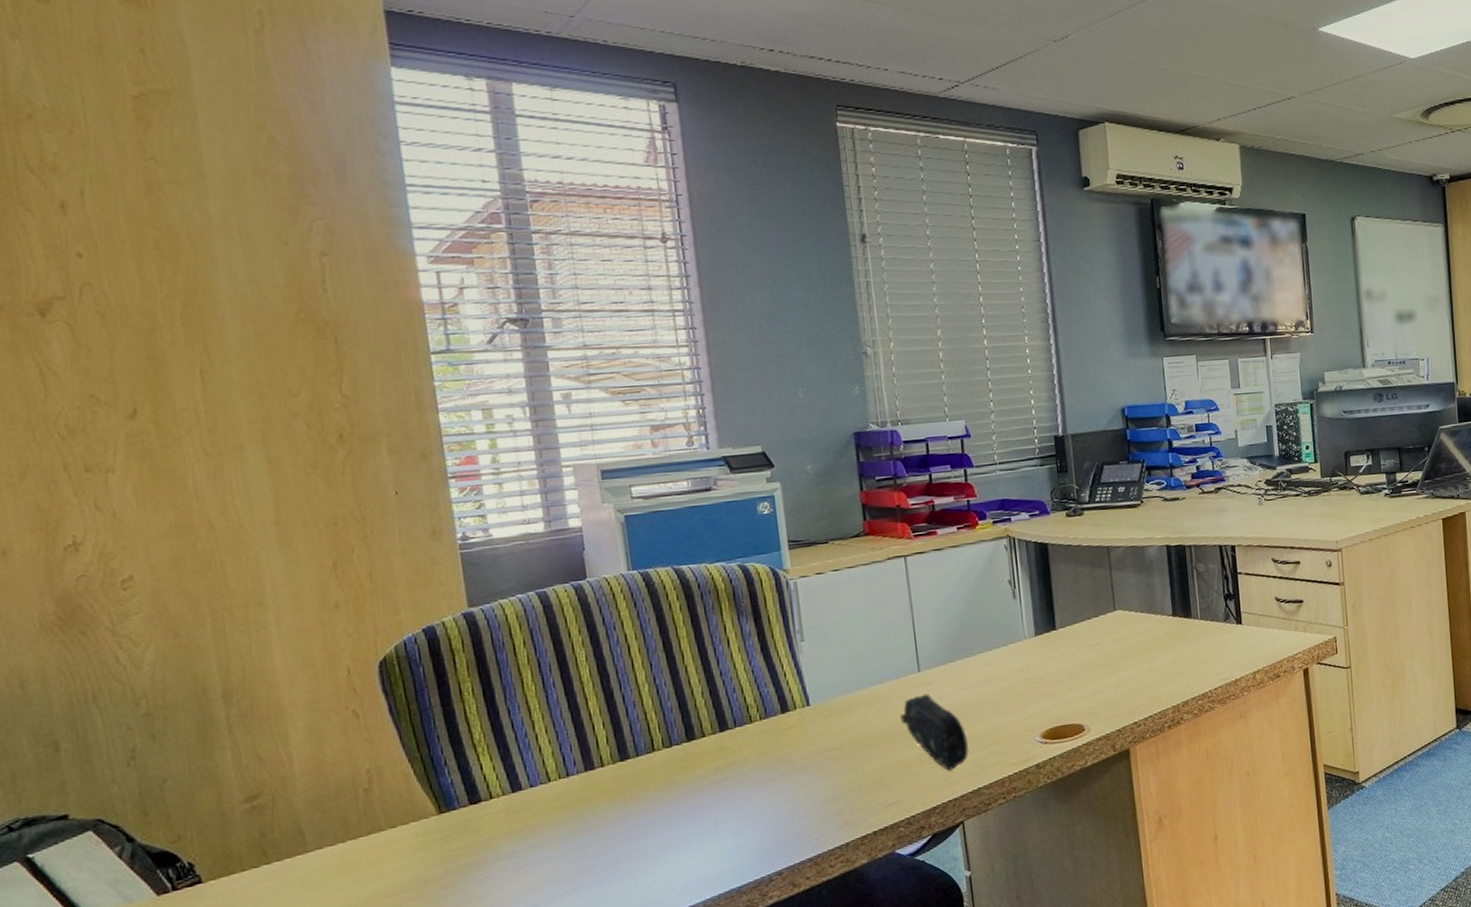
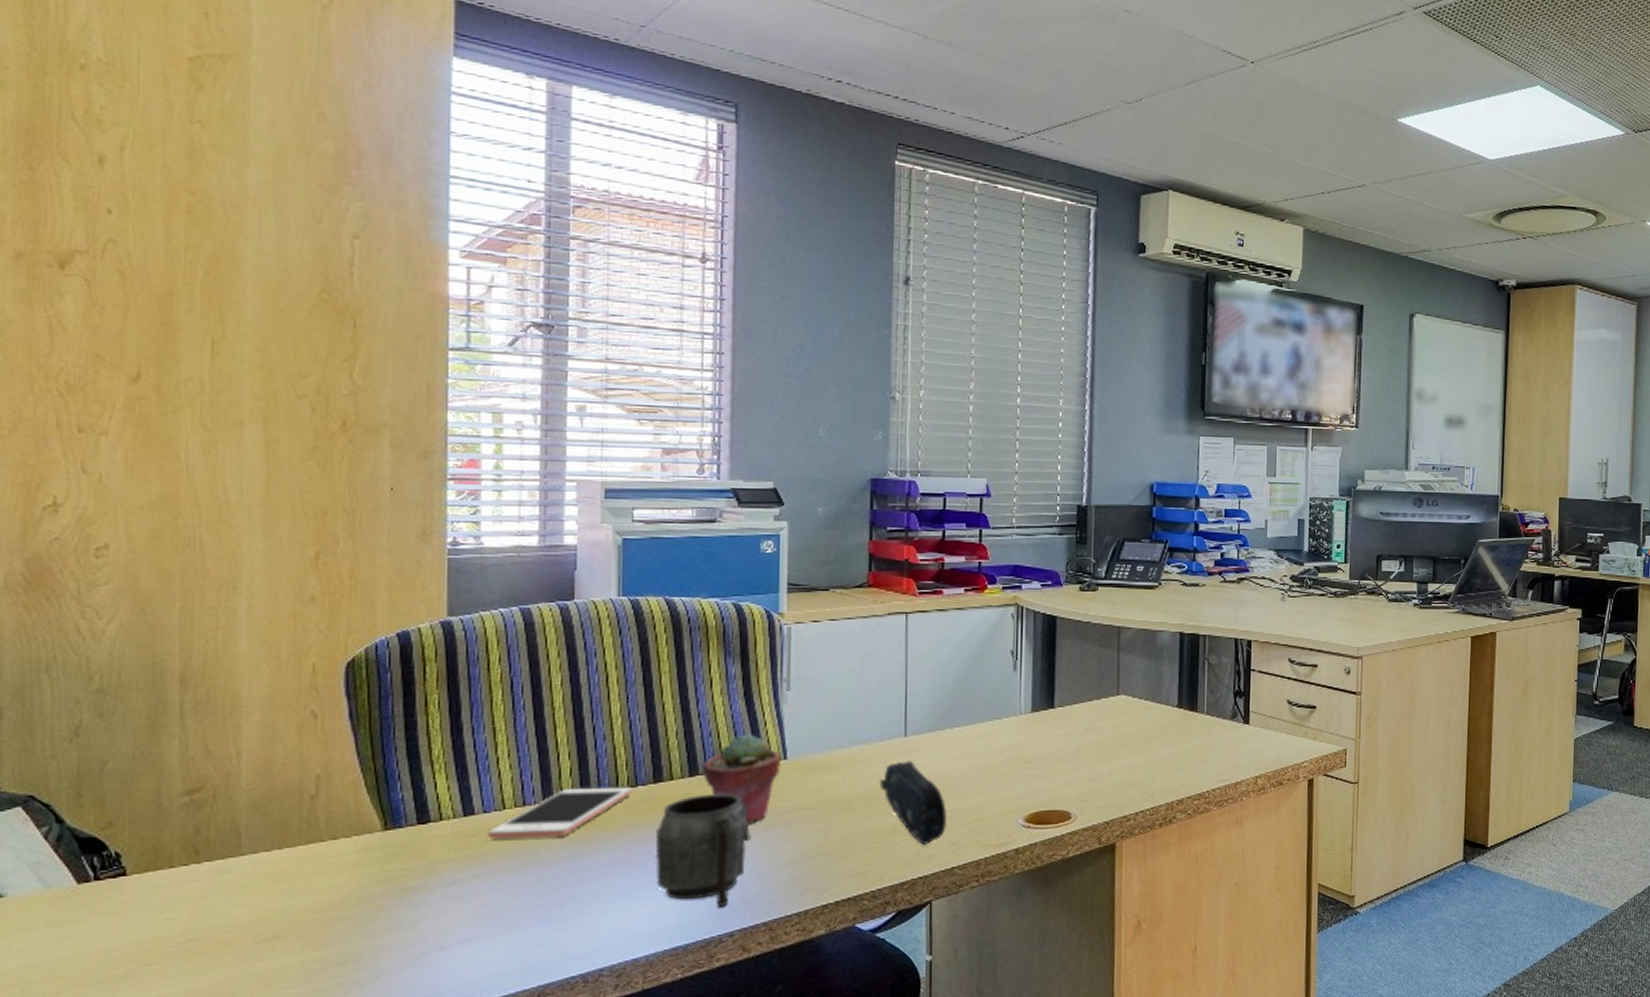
cell phone: none [538,748,668,811] -> present [489,786,632,840]
mug: none [696,743,786,850] -> present [655,793,751,908]
potted succulent: none [731,686,806,771] -> present [702,734,782,825]

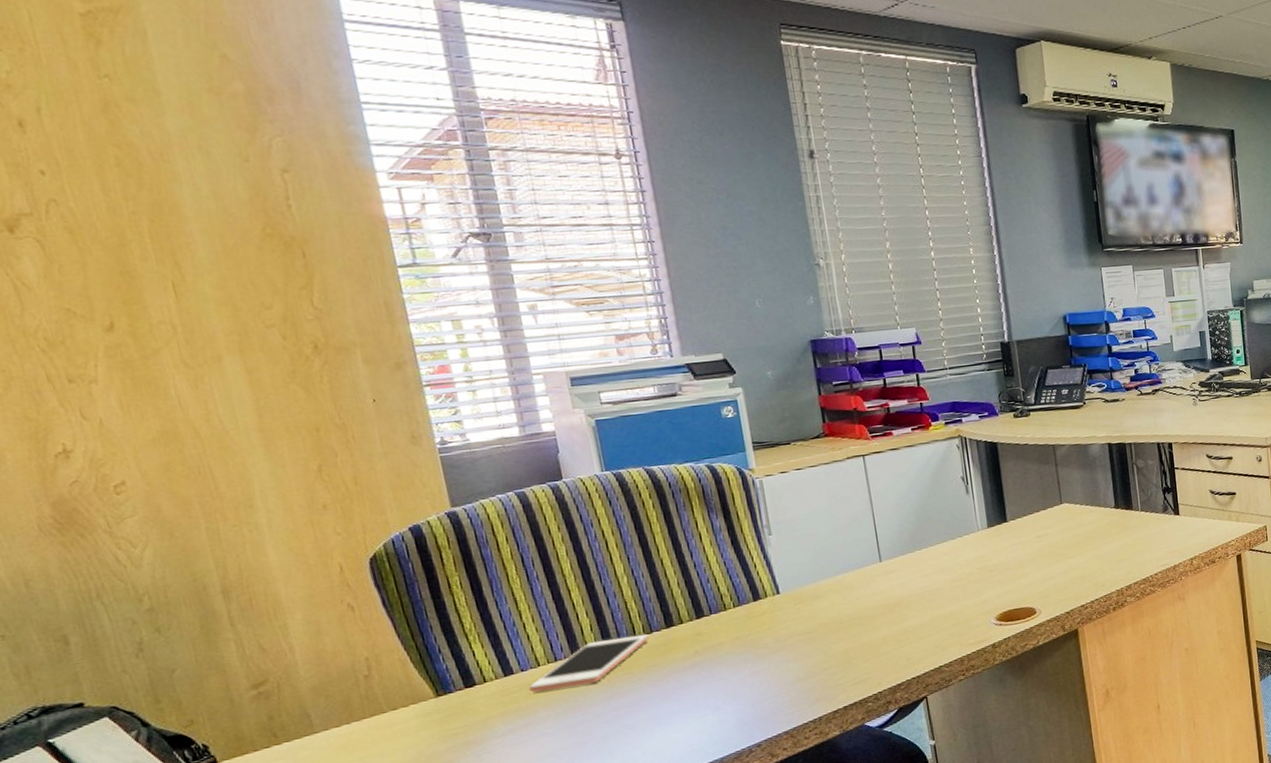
mug: present [655,793,751,908] -> none [677,629,761,724]
potted succulent: present [702,734,782,825] -> none [706,576,776,653]
pencil case: present [880,760,948,846] -> none [864,581,930,652]

